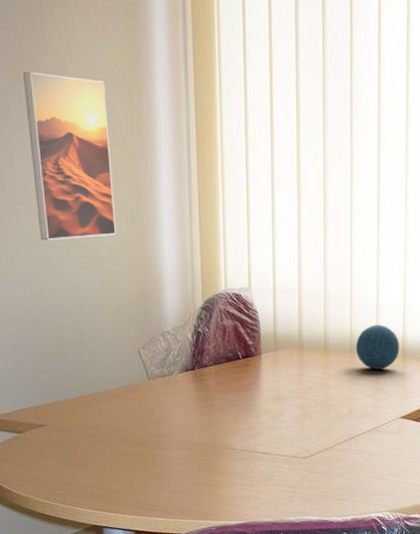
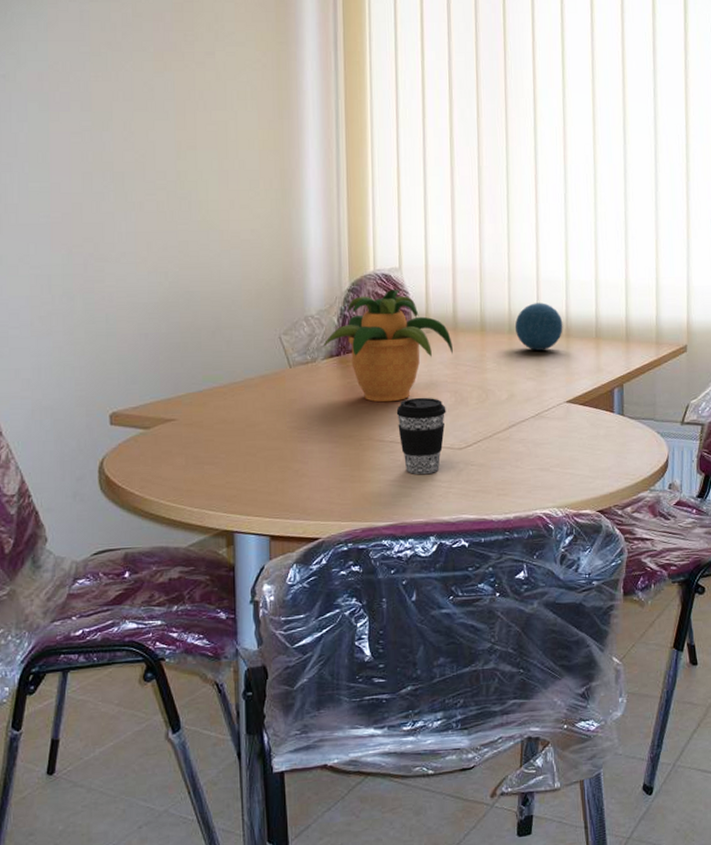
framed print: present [23,72,116,241] -> none [170,61,259,225]
potted plant: none [179,308,298,414] -> present [323,289,453,403]
coffee cup: none [246,410,292,480] -> present [396,397,446,474]

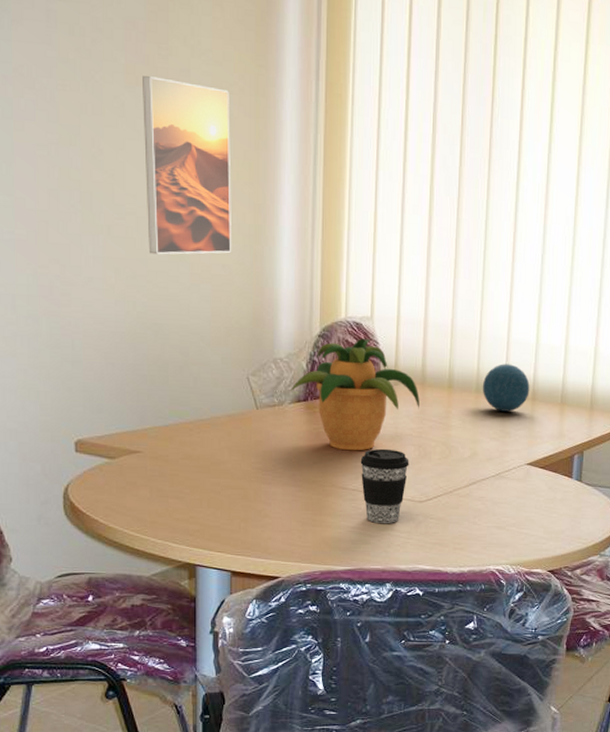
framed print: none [170,61,259,225] -> present [143,76,231,255]

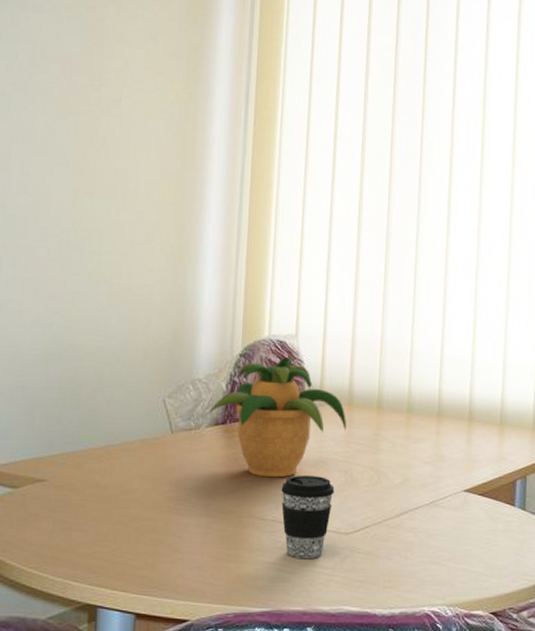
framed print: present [143,76,231,255] -> none [69,105,159,276]
decorative orb: present [482,364,530,412] -> none [414,382,466,433]

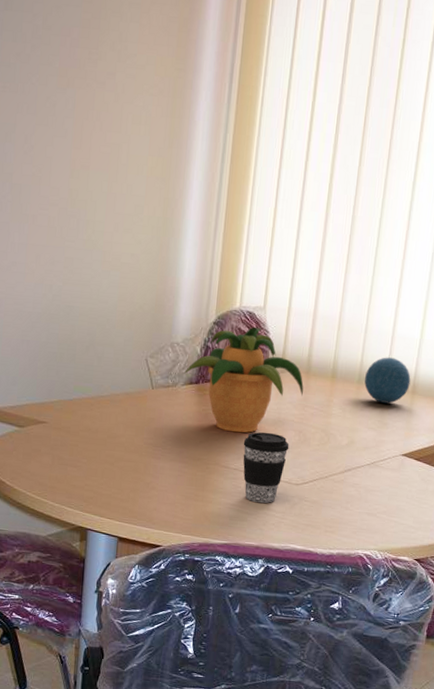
decorative orb: none [414,382,466,433] -> present [364,357,411,404]

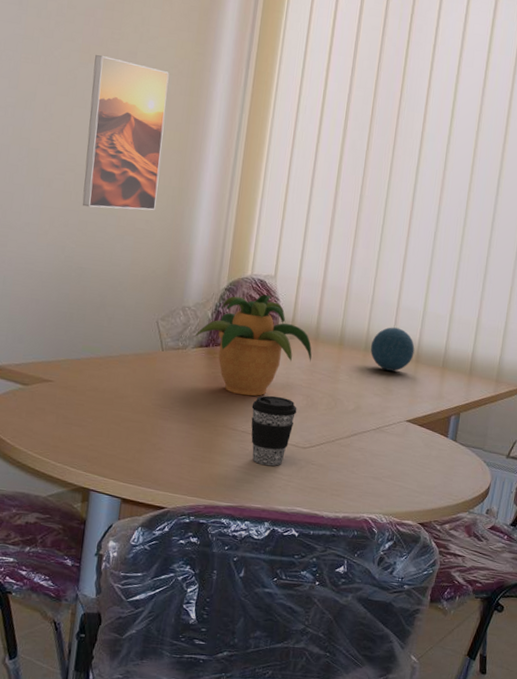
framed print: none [67,78,150,244] -> present [82,55,169,211]

